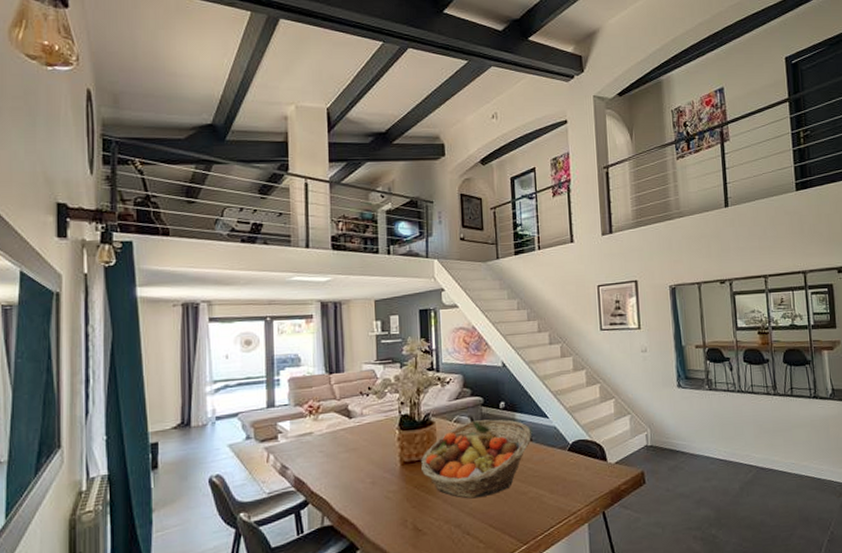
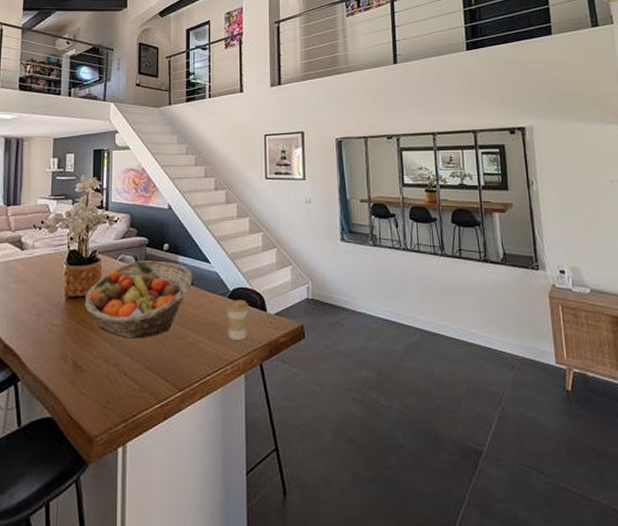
coffee cup: none [565,451,590,492] -> present [225,299,249,340]

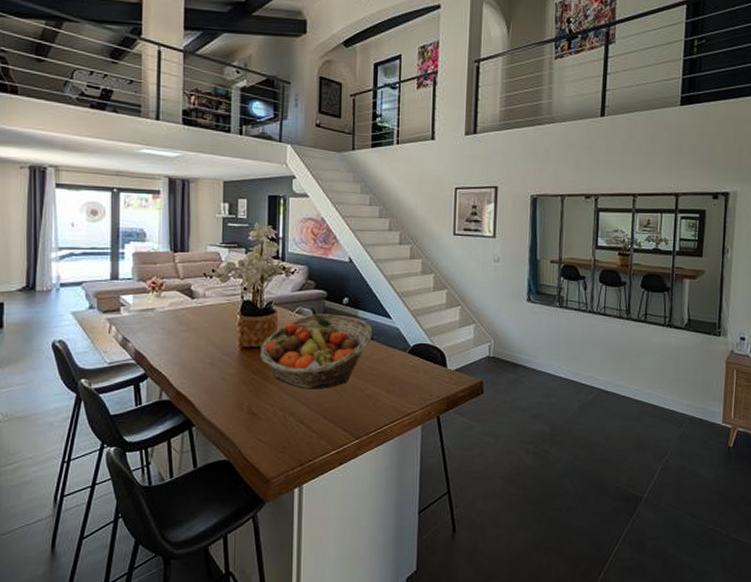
coffee cup: present [225,299,249,340] -> none [404,355,430,394]

